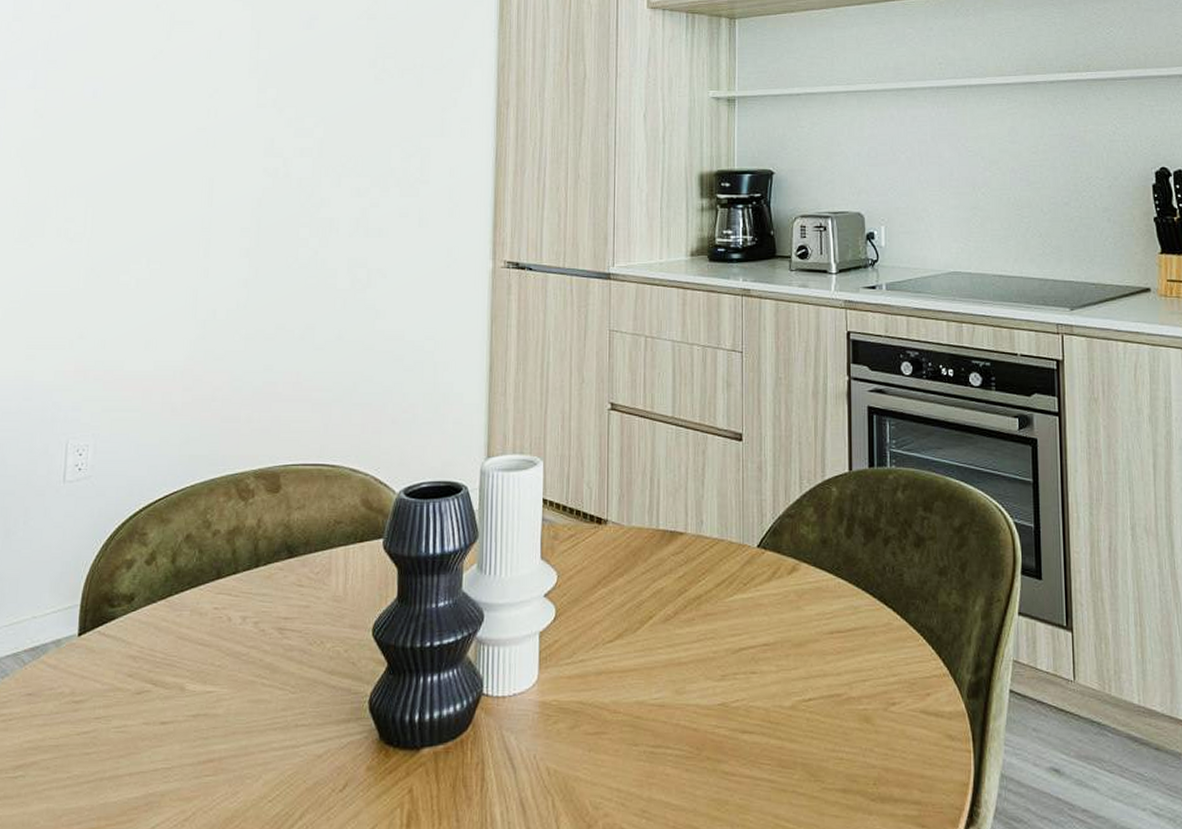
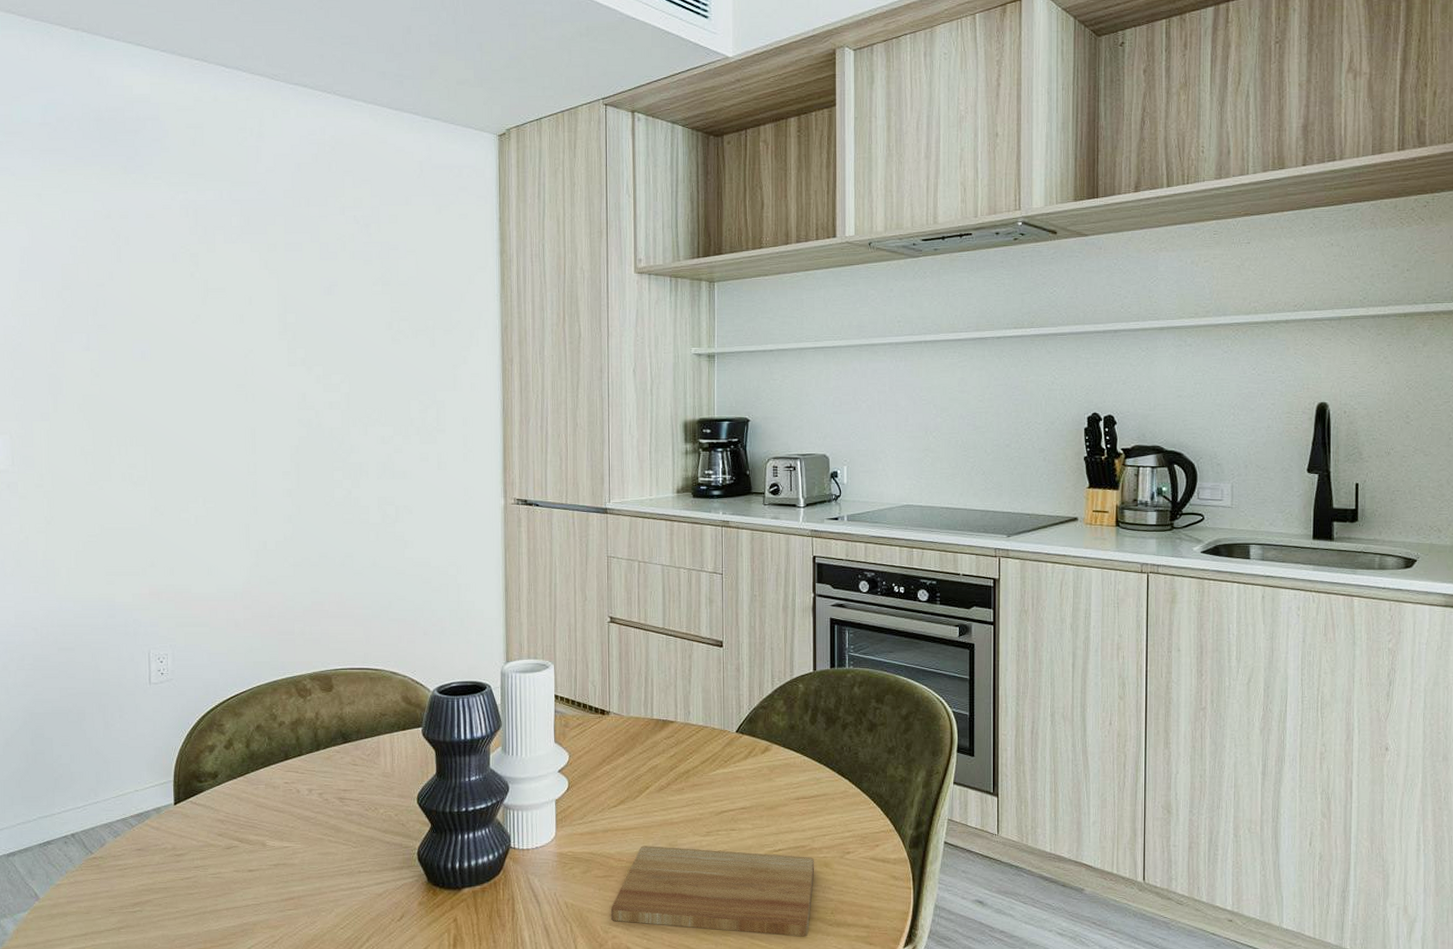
cutting board: none [603,693,853,816] -> present [611,845,815,937]

